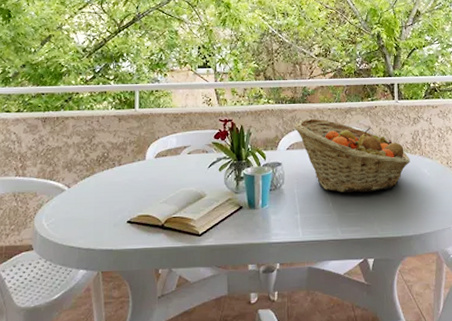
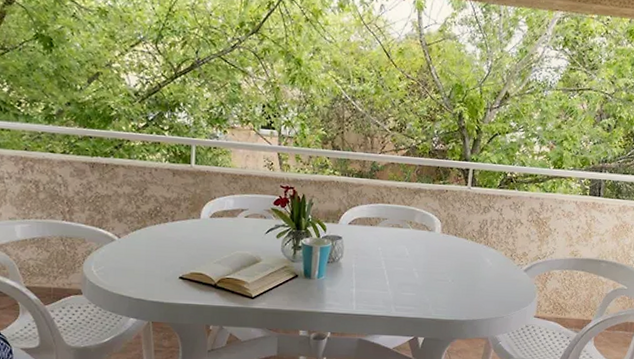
fruit basket: present [294,118,410,193] -> none [358,195,474,275]

